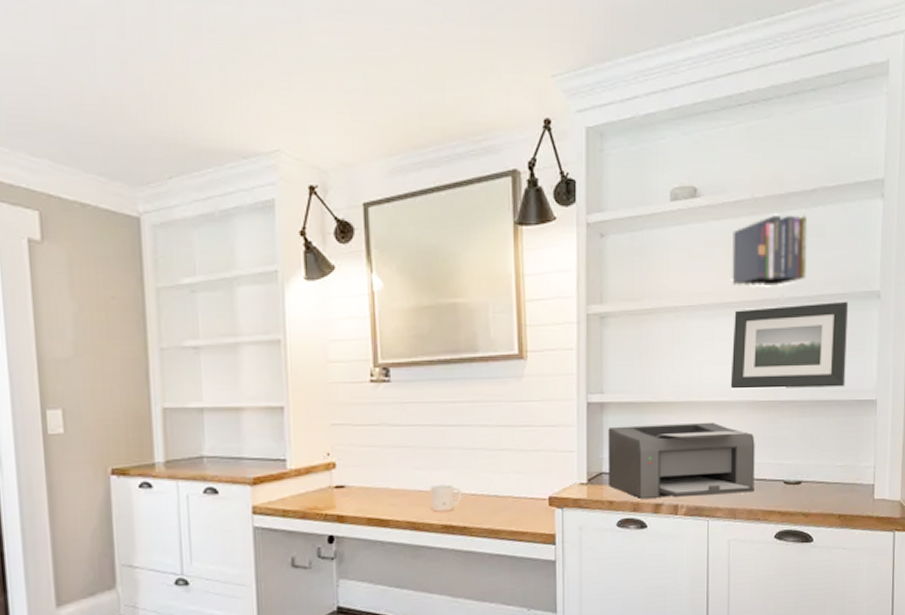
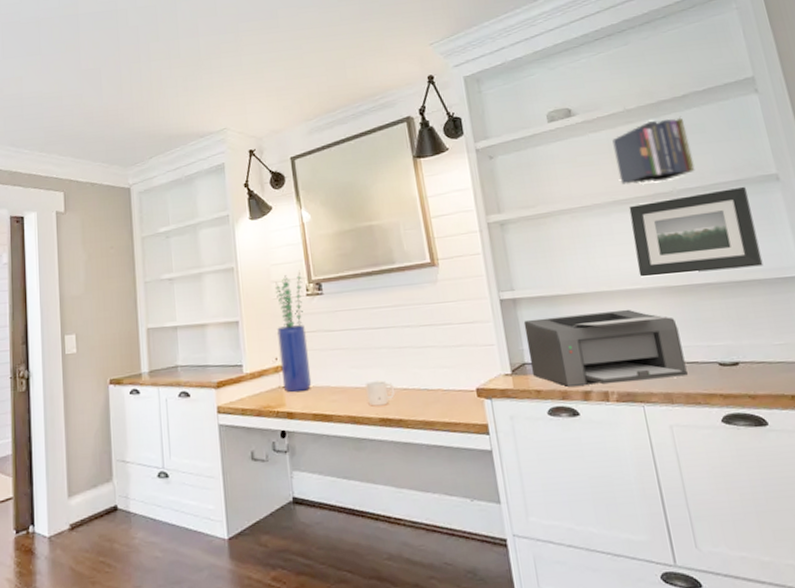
vase: none [331,351,367,494] -> present [274,271,311,393]

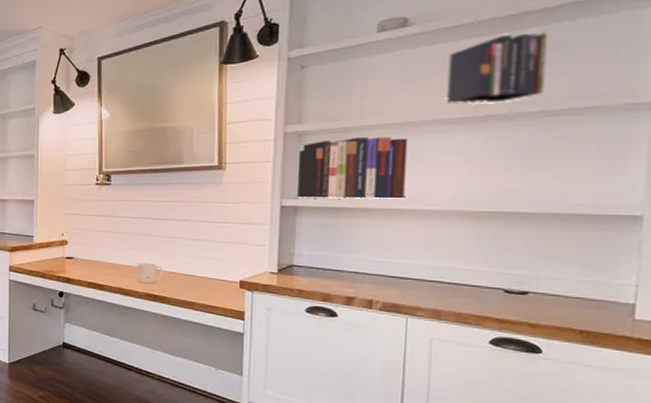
vase: present [274,271,311,393] -> none [65,163,94,264]
books: none [505,220,609,289] -> present [297,137,408,199]
printer: present [523,310,688,387] -> none [299,227,468,297]
picture frame: present [628,186,764,277] -> none [439,114,605,201]

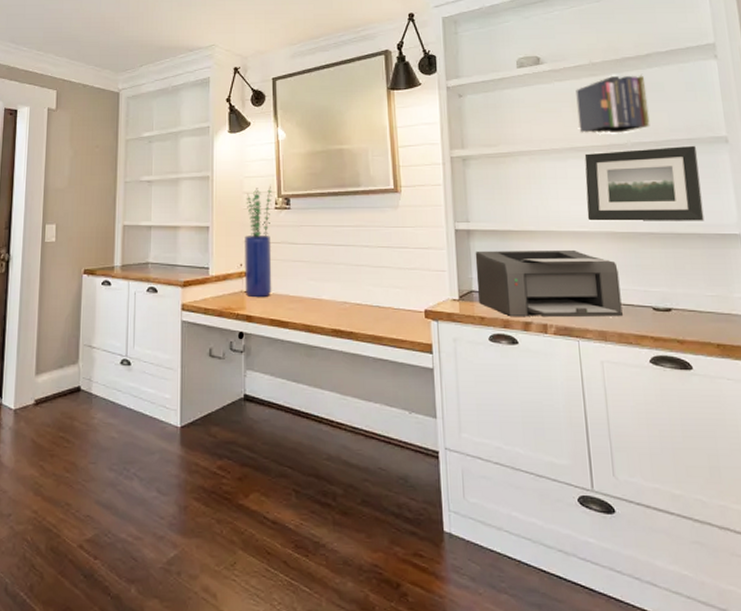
vase: none [65,163,94,264] -> present [245,185,272,298]
mug: present [137,263,164,284] -> none [321,294,349,318]
books: present [297,137,408,199] -> none [466,163,559,221]
printer: none [299,227,468,297] -> present [475,250,623,318]
picture frame: none [439,114,605,201] -> present [584,145,705,221]

